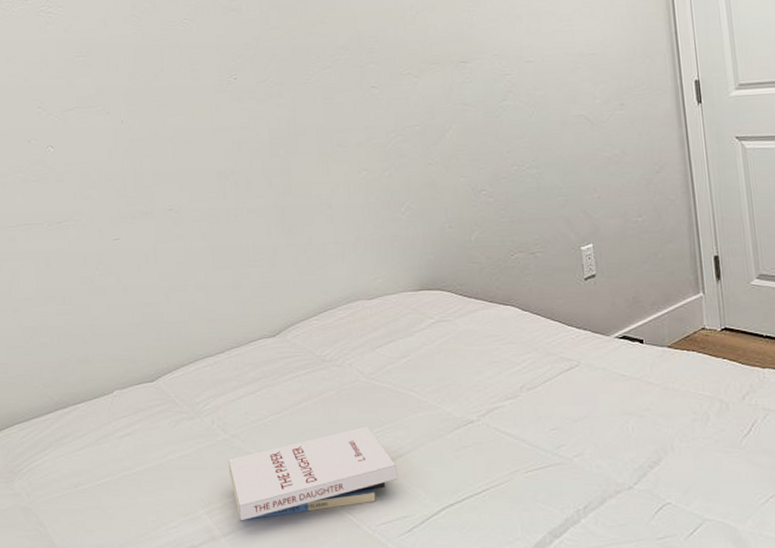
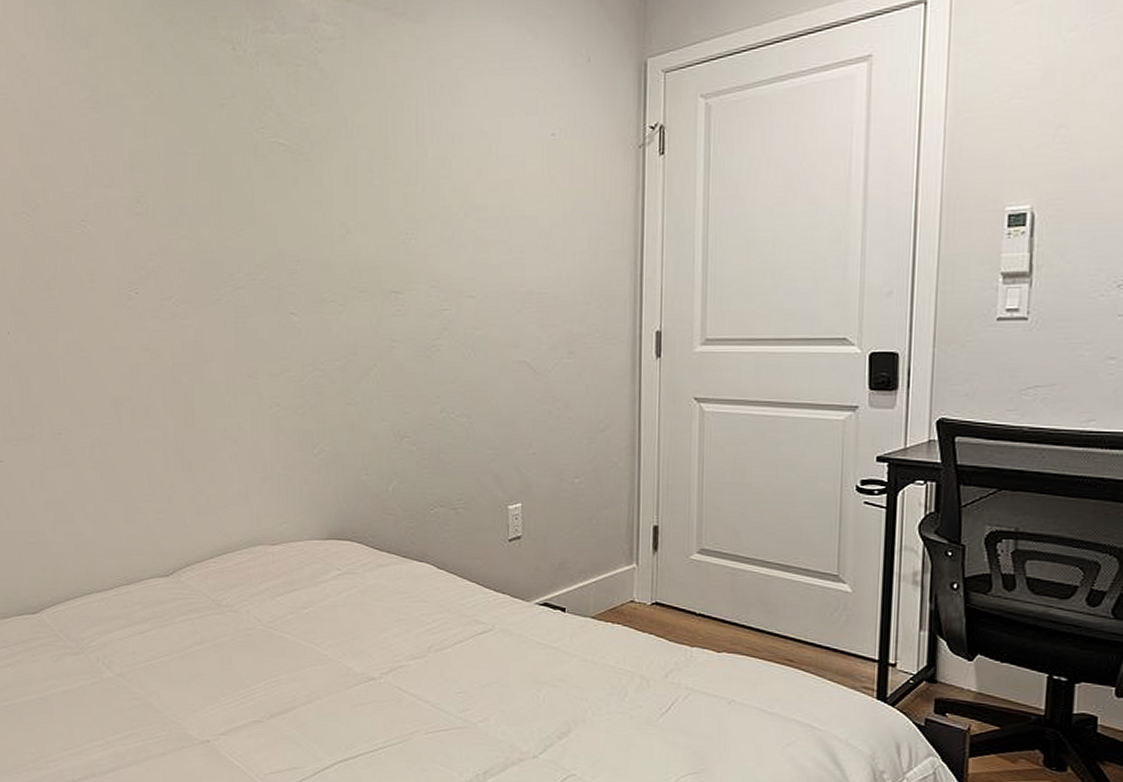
books: present [228,426,397,521] -> none [112,675,290,760]

